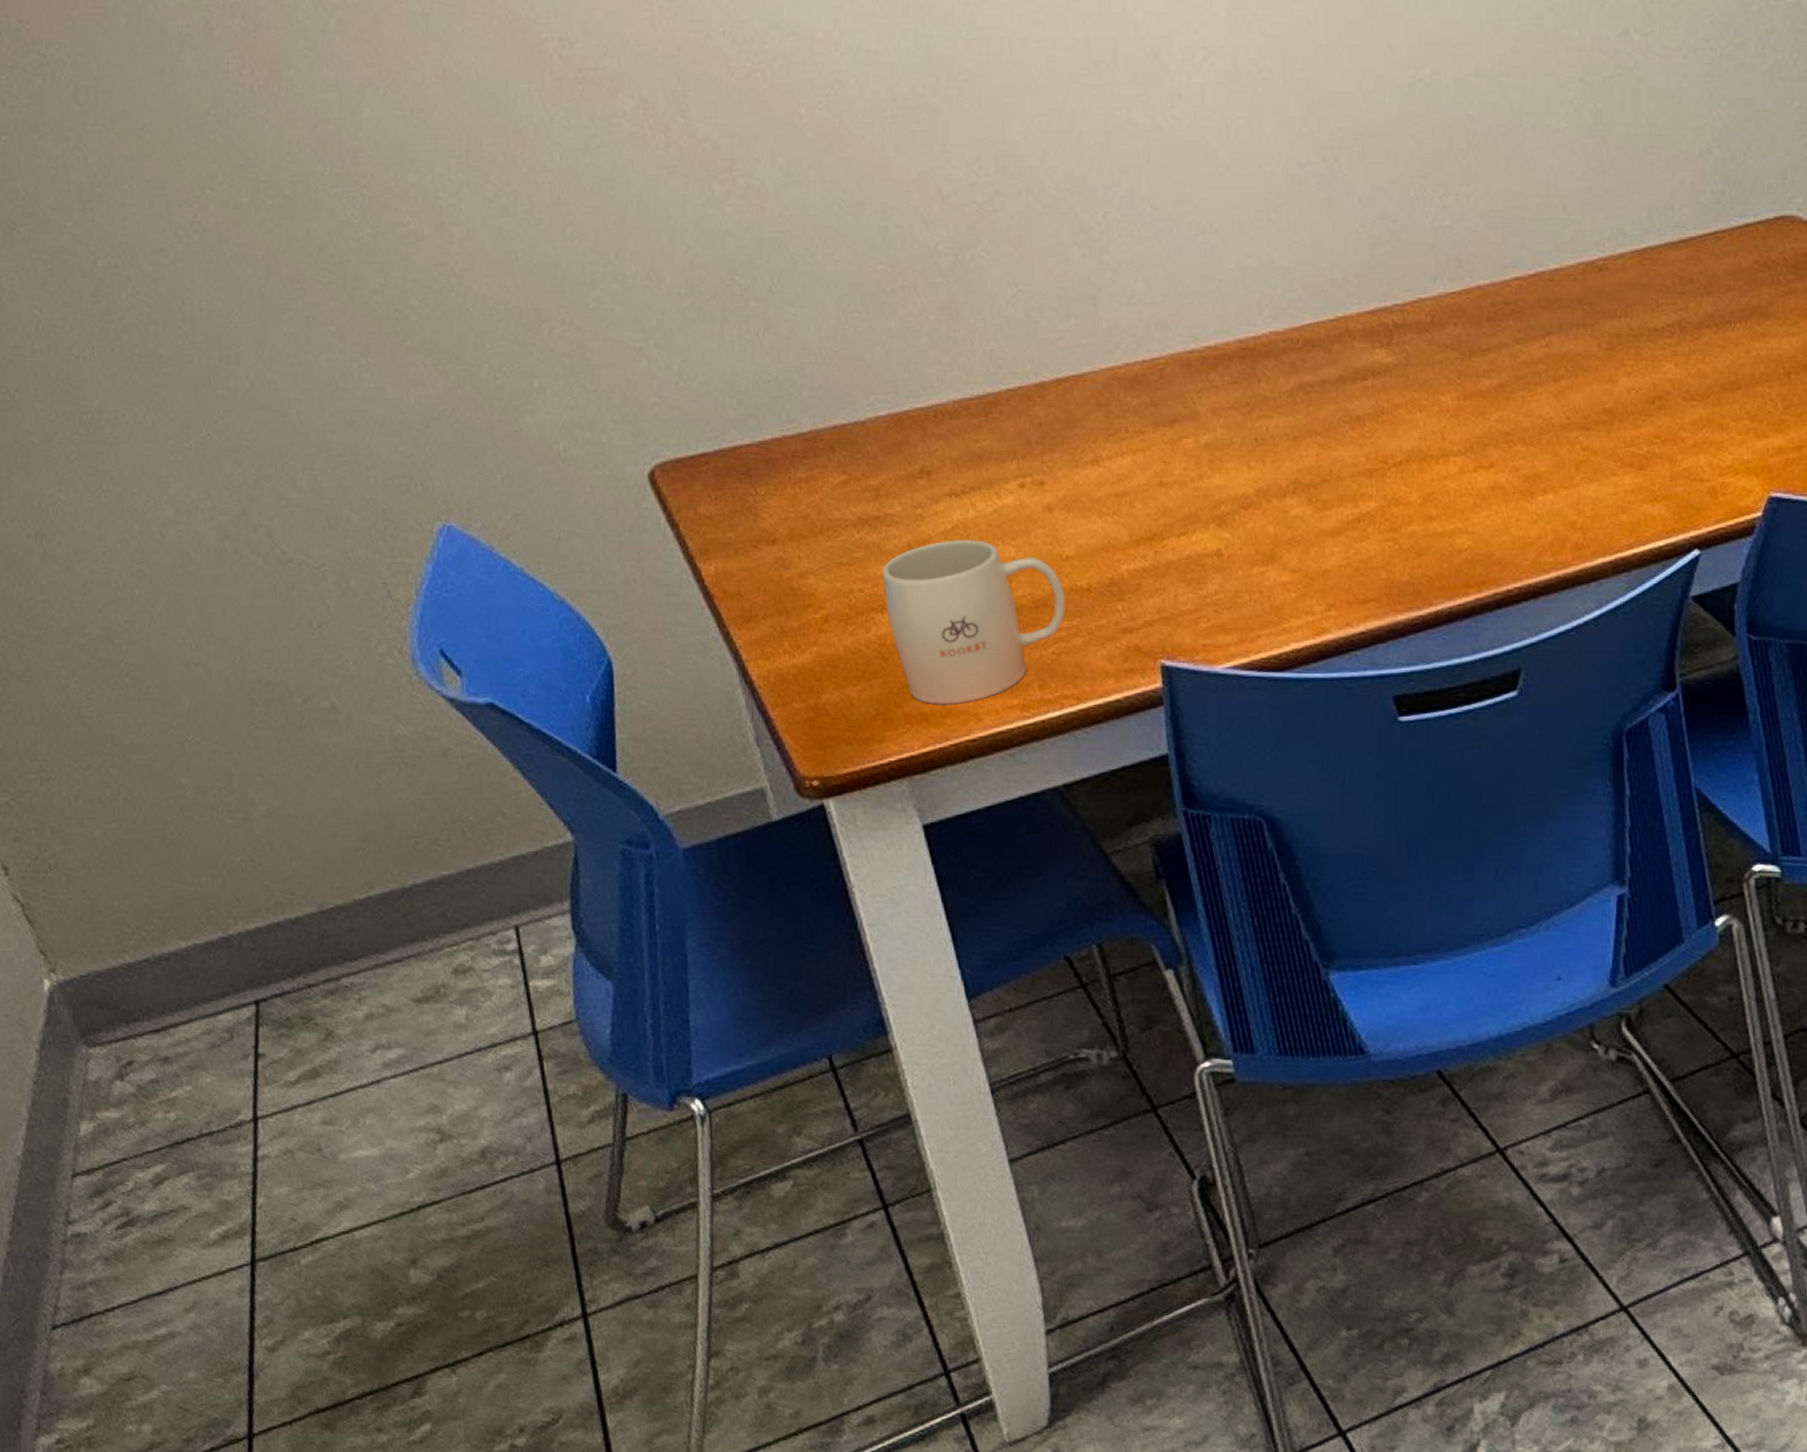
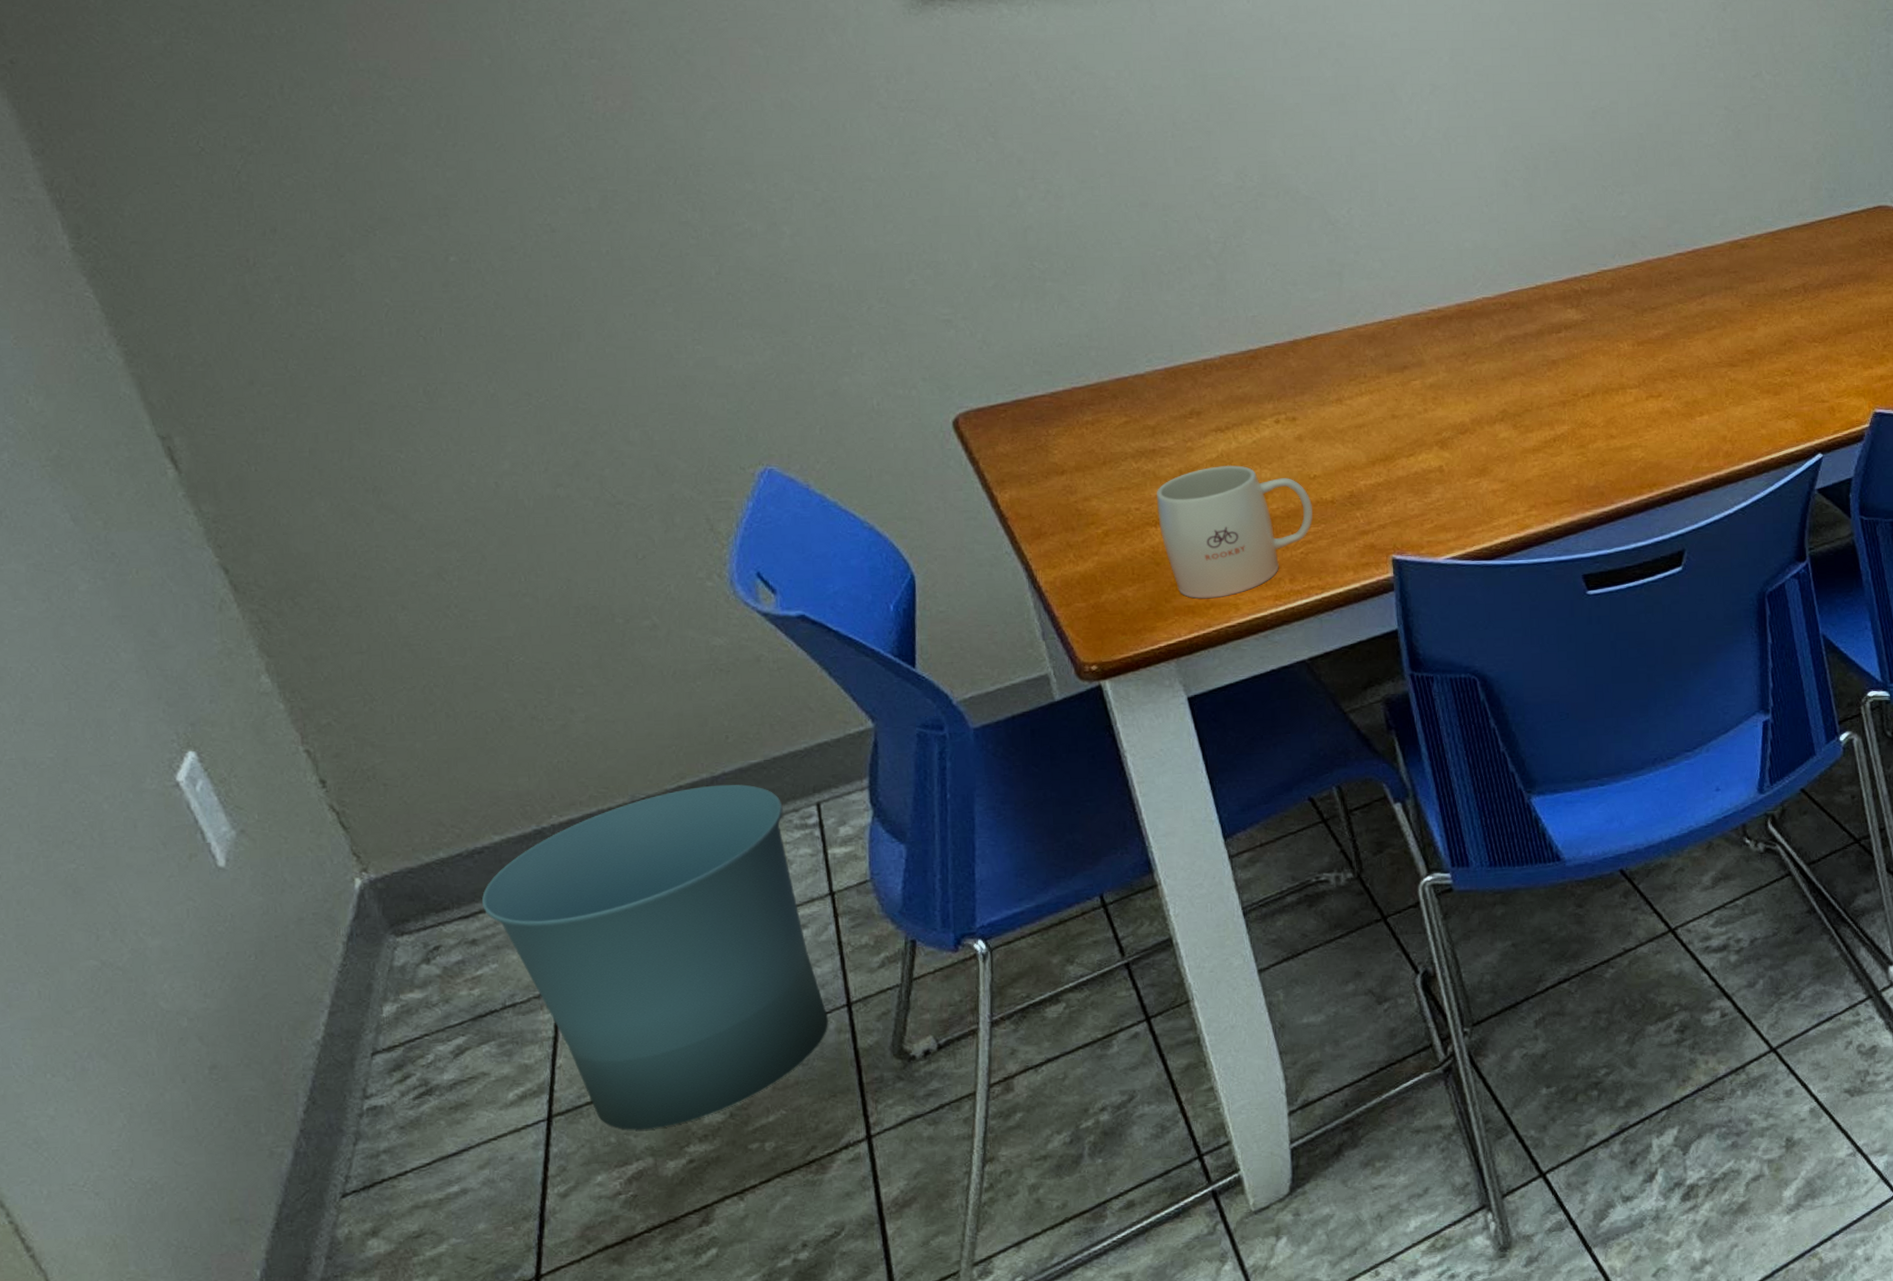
waste bin: none [171,898,537,1284] -> present [481,784,828,1130]

